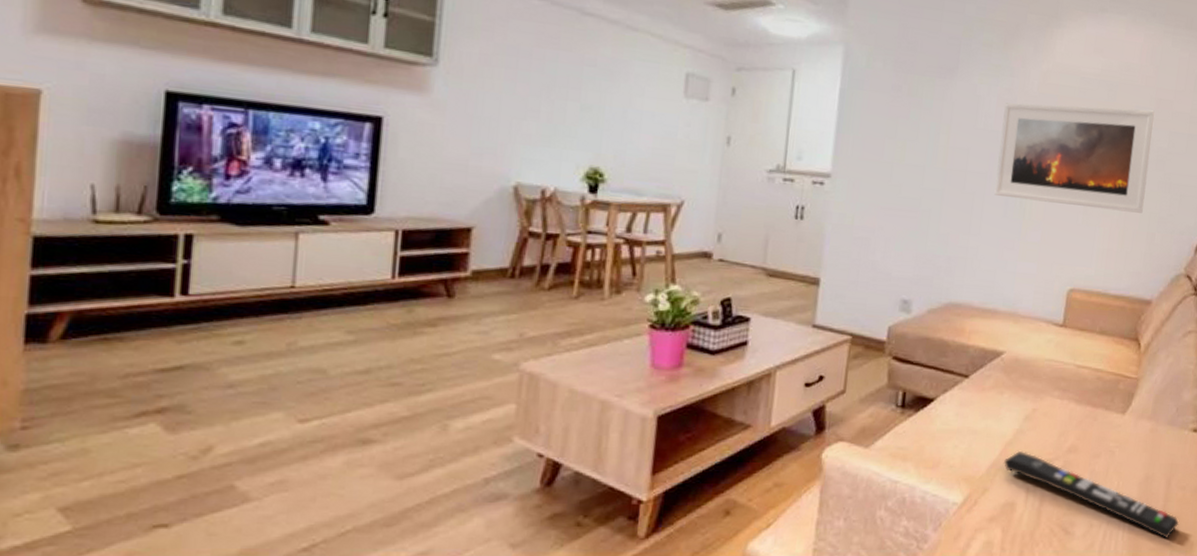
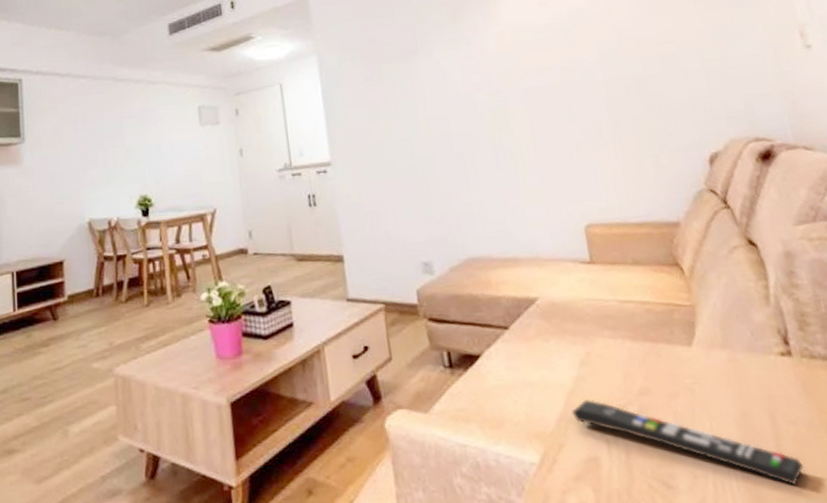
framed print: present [994,103,1155,213] -> none [469,42,638,151]

